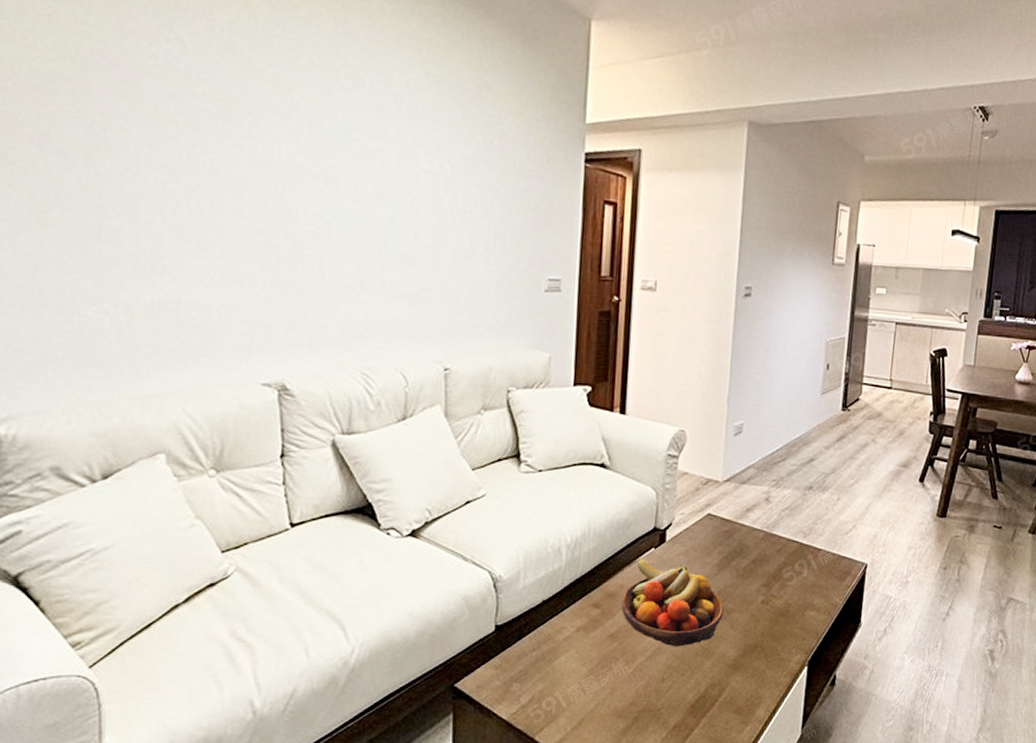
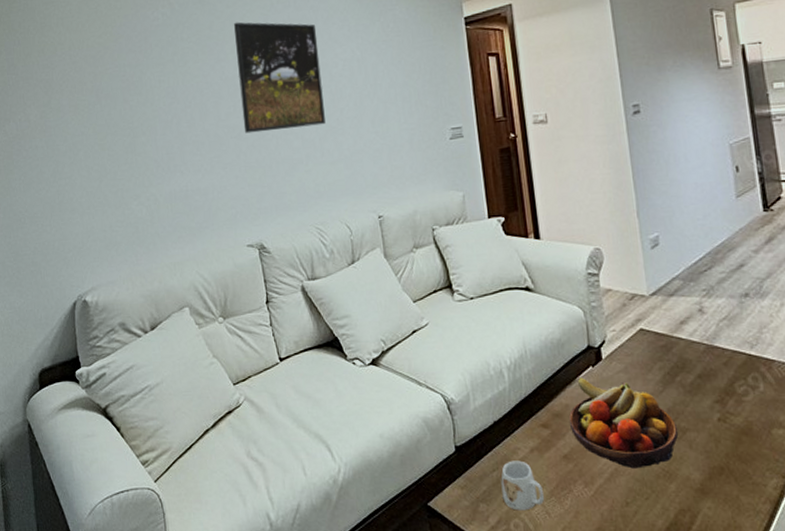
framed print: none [276,89,396,248] -> present [234,22,326,134]
mug: none [539,640,583,689] -> present [501,460,545,511]

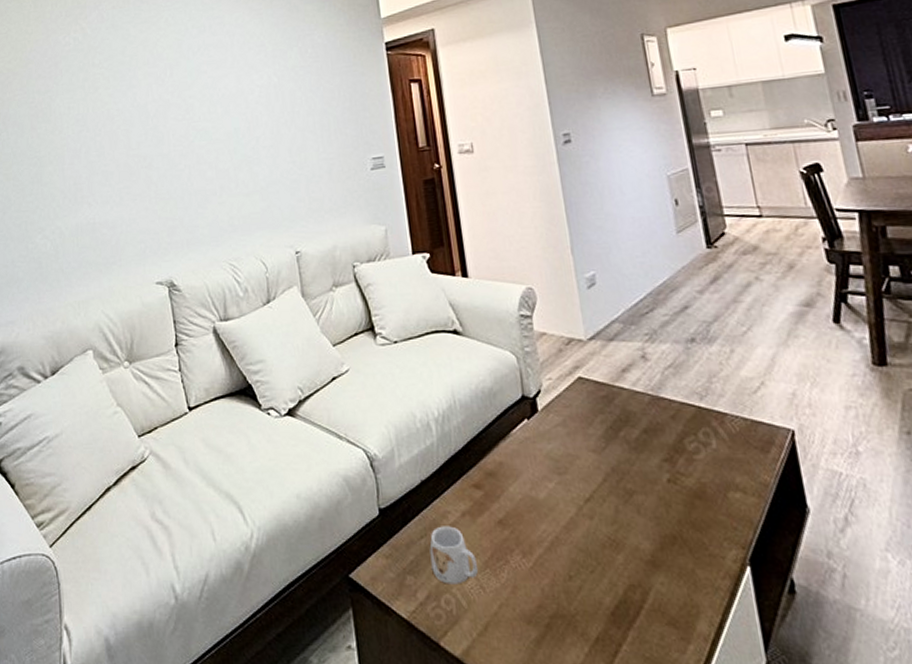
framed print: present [234,22,326,134] -> none [147,47,241,163]
fruit bowl: present [568,377,679,469] -> none [503,431,625,537]

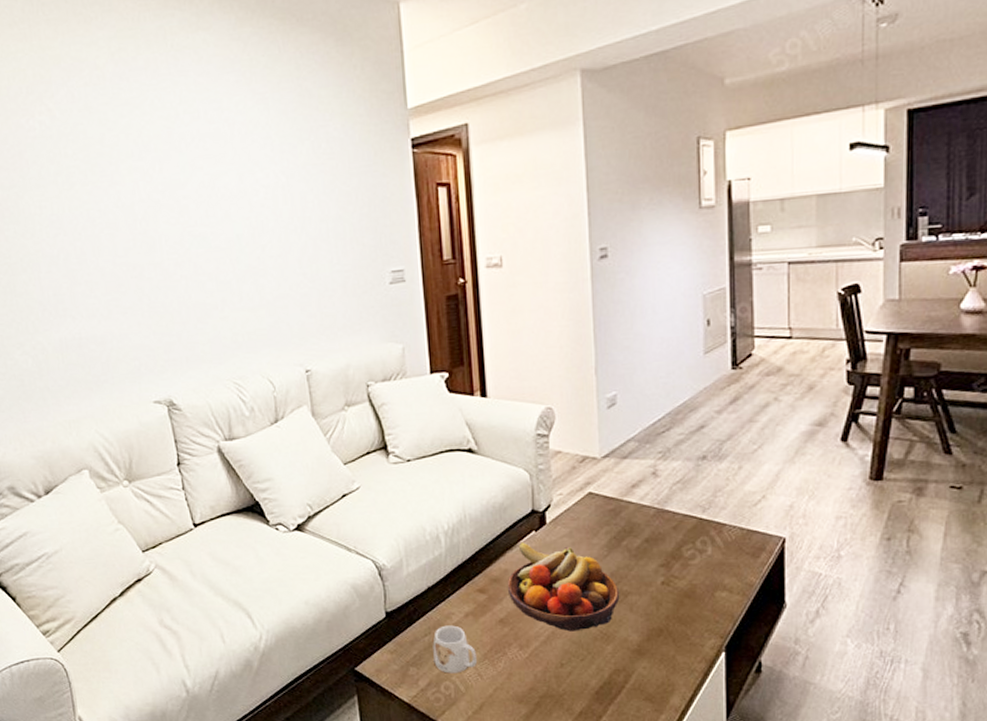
fruit bowl: none [503,431,625,537] -> present [507,542,620,632]

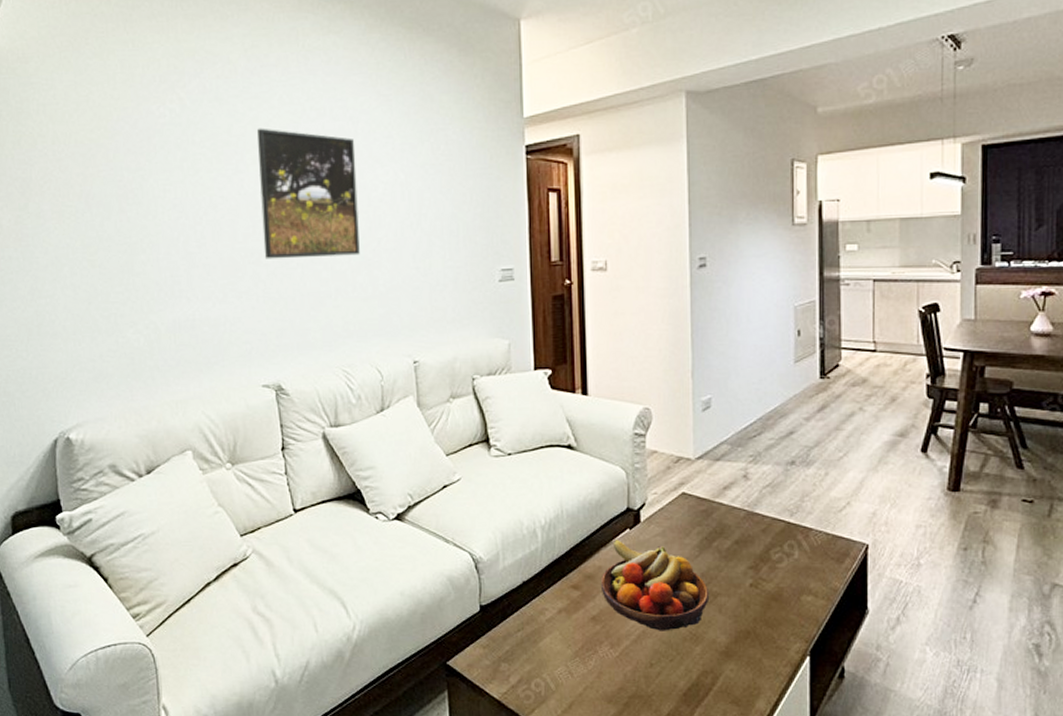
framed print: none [130,135,244,273] -> present [257,128,360,259]
mug: present [433,625,478,674] -> none [525,621,569,671]

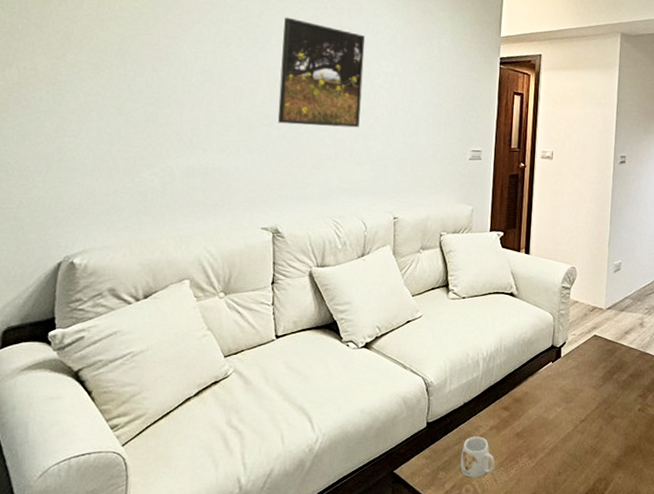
mug: none [525,621,569,671] -> present [460,436,495,478]
fruit bowl: present [600,539,710,631] -> none [525,370,609,446]

